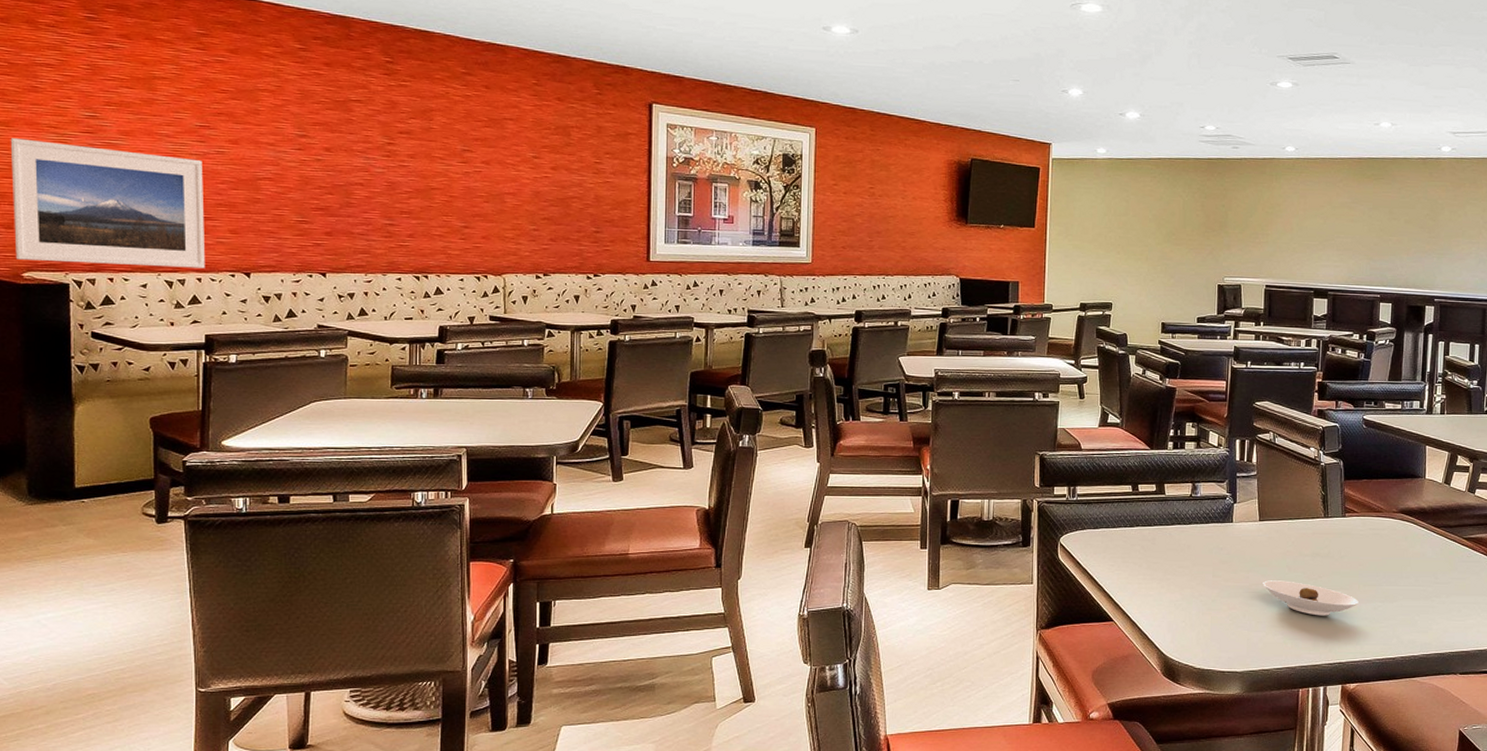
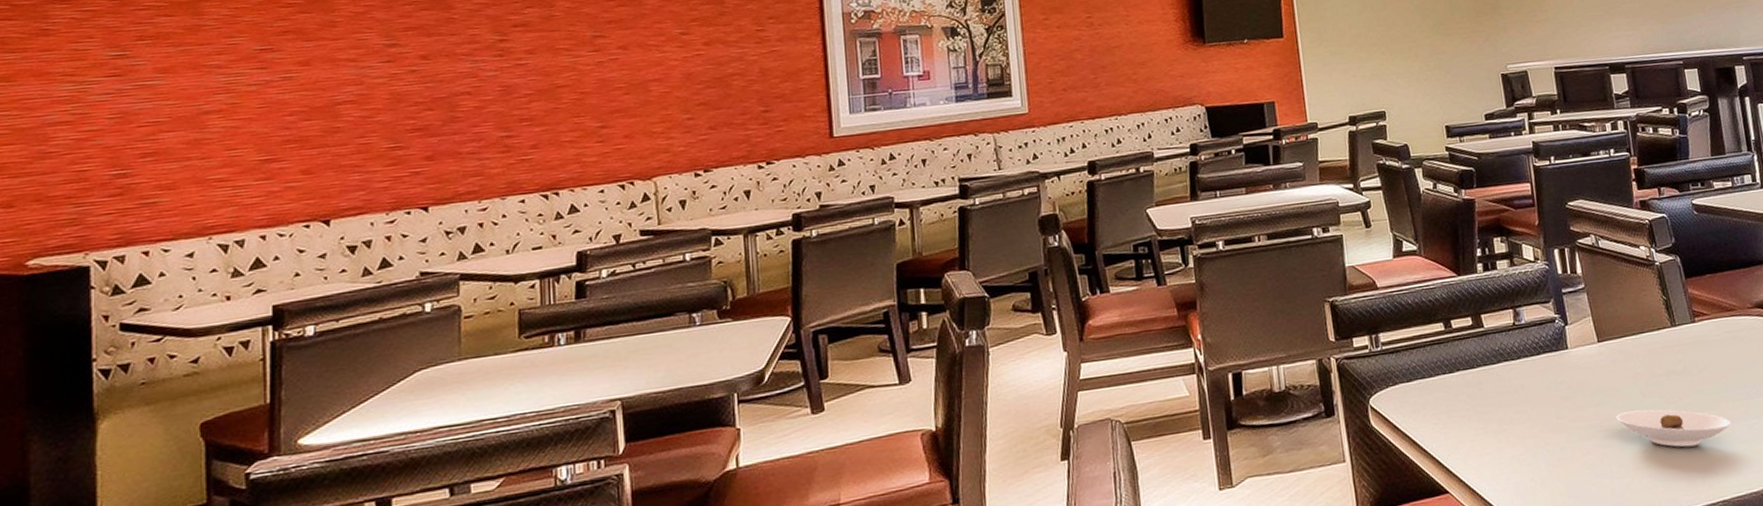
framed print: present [10,138,206,268] -> none [11,90,271,245]

